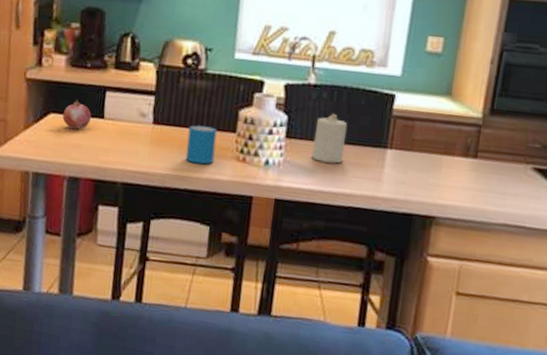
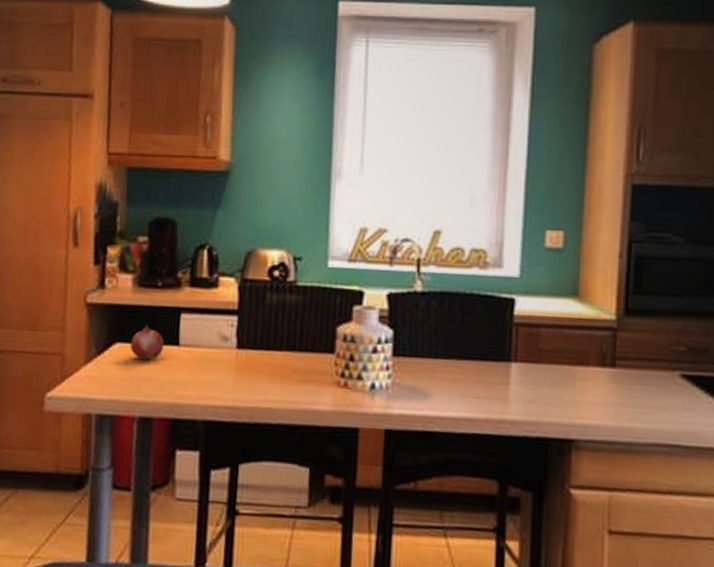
mug: present [185,125,217,165] -> none [276,347,313,393]
candle: present [311,113,348,164] -> none [424,324,464,383]

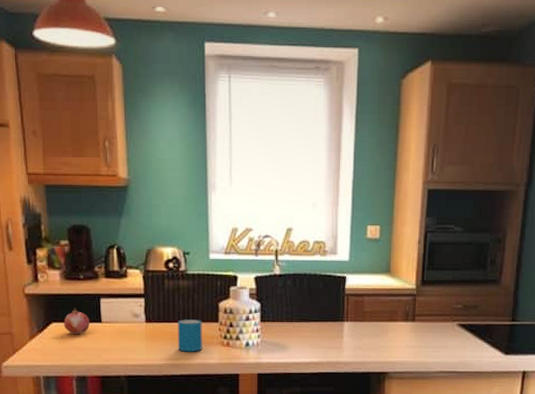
mug: none [276,347,313,393] -> present [177,319,202,352]

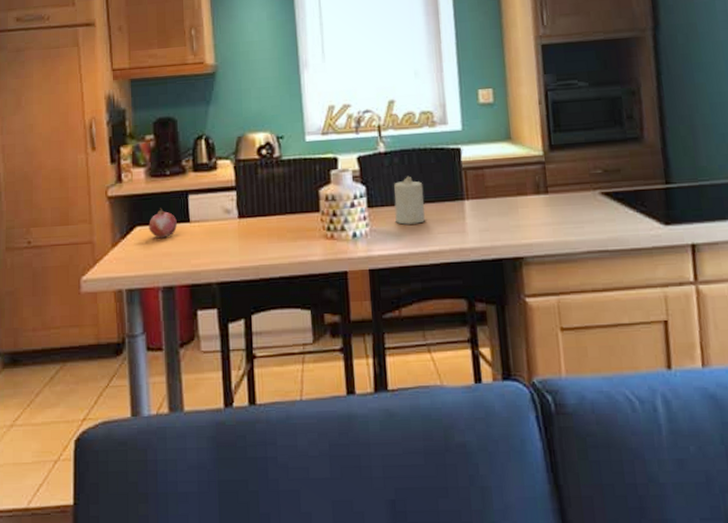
mug: present [177,319,202,352] -> none [274,210,303,250]
candle: none [284,297,310,339] -> present [394,176,426,225]

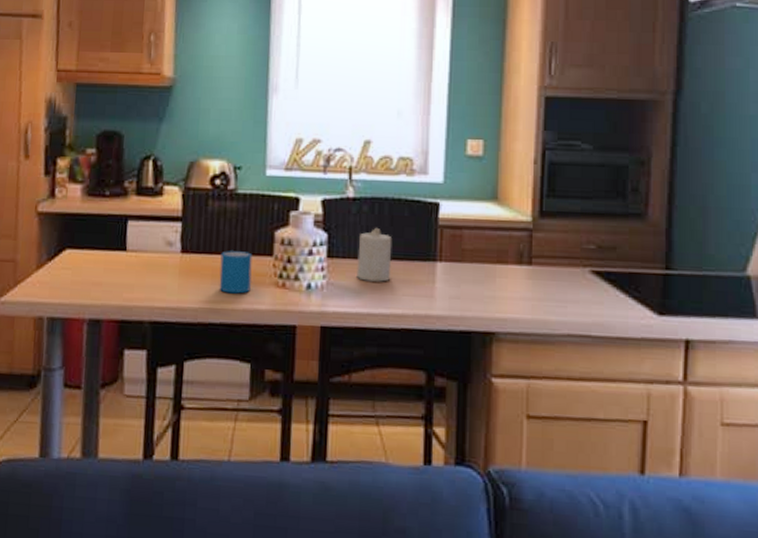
fruit: present [149,208,177,239] -> none [79,231,112,266]
mug: none [274,210,303,250] -> present [219,251,252,294]

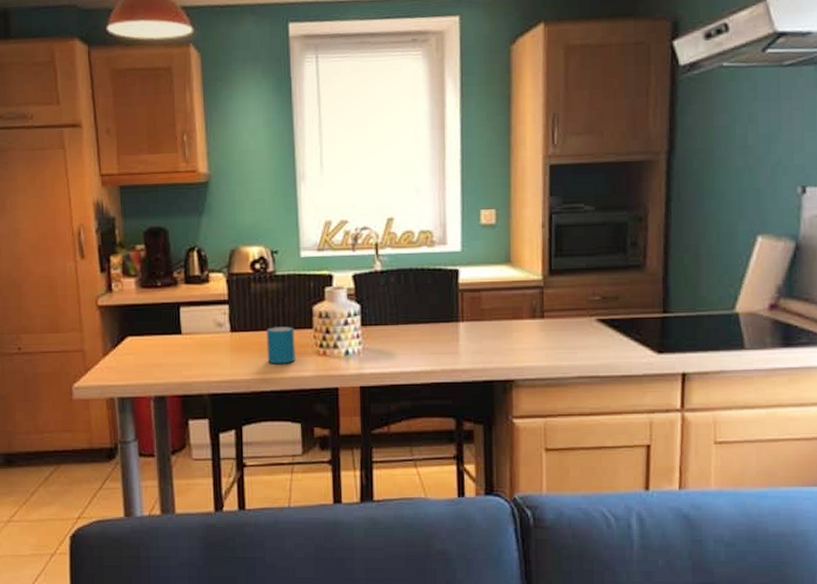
candle: present [357,227,393,282] -> none [388,296,419,344]

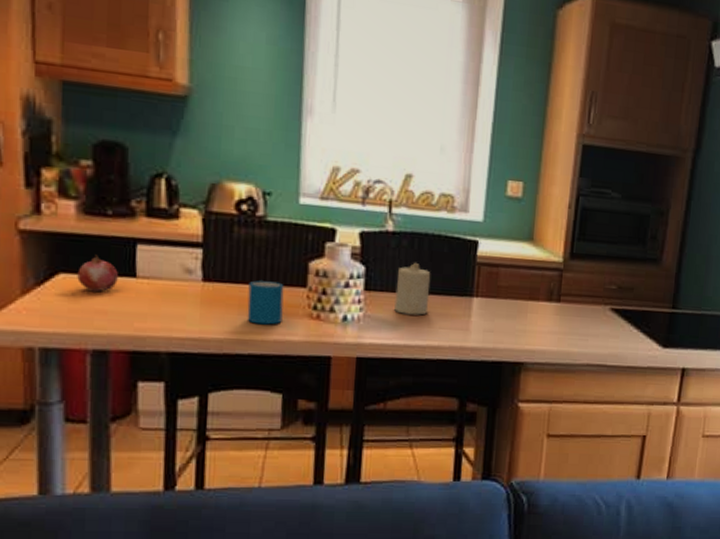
fruit: none [140,319,168,350] -> present [77,254,118,292]
candle: none [388,296,419,344] -> present [394,262,431,315]

